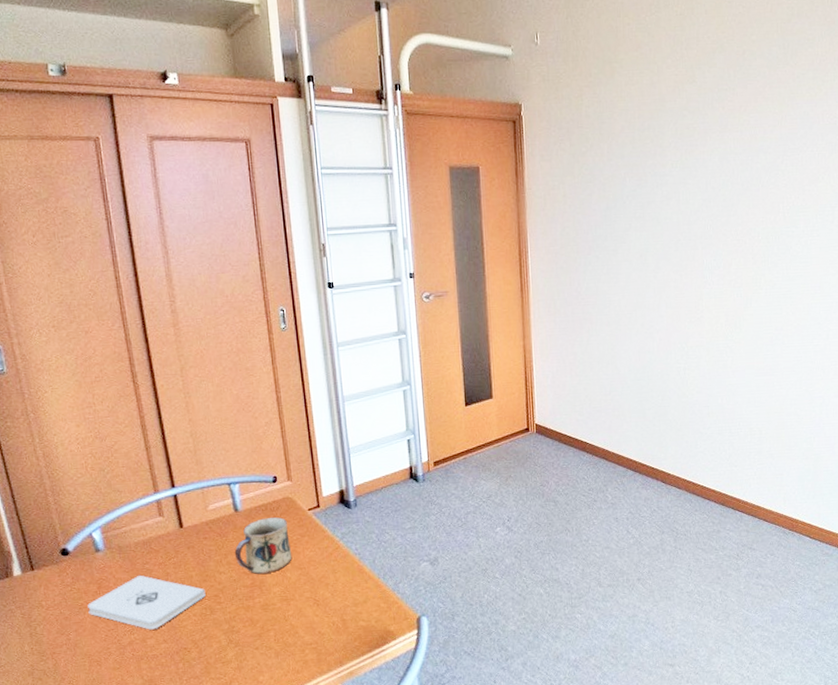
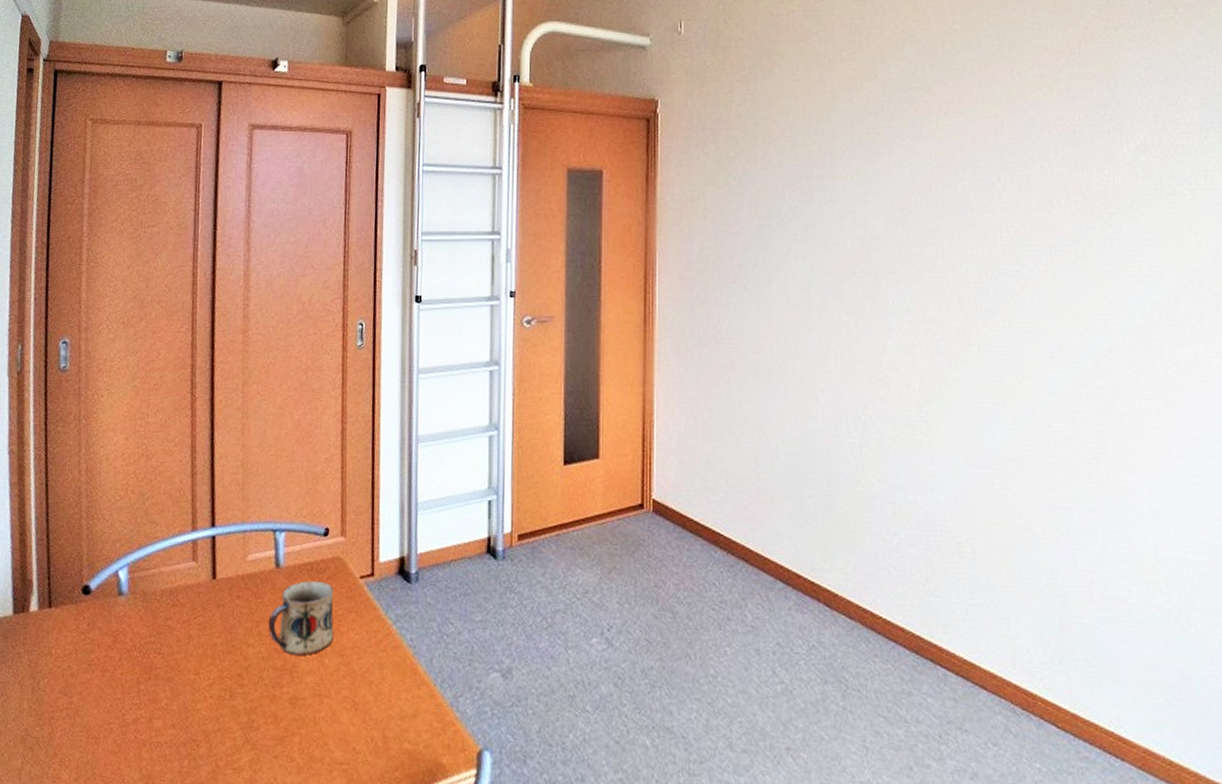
notepad: present [88,575,206,630] -> none [97,632,228,708]

